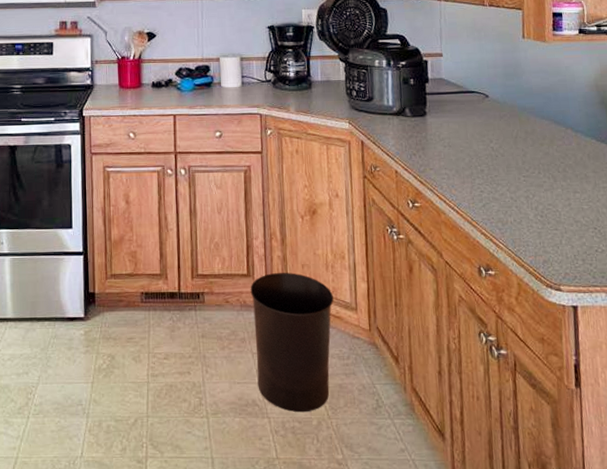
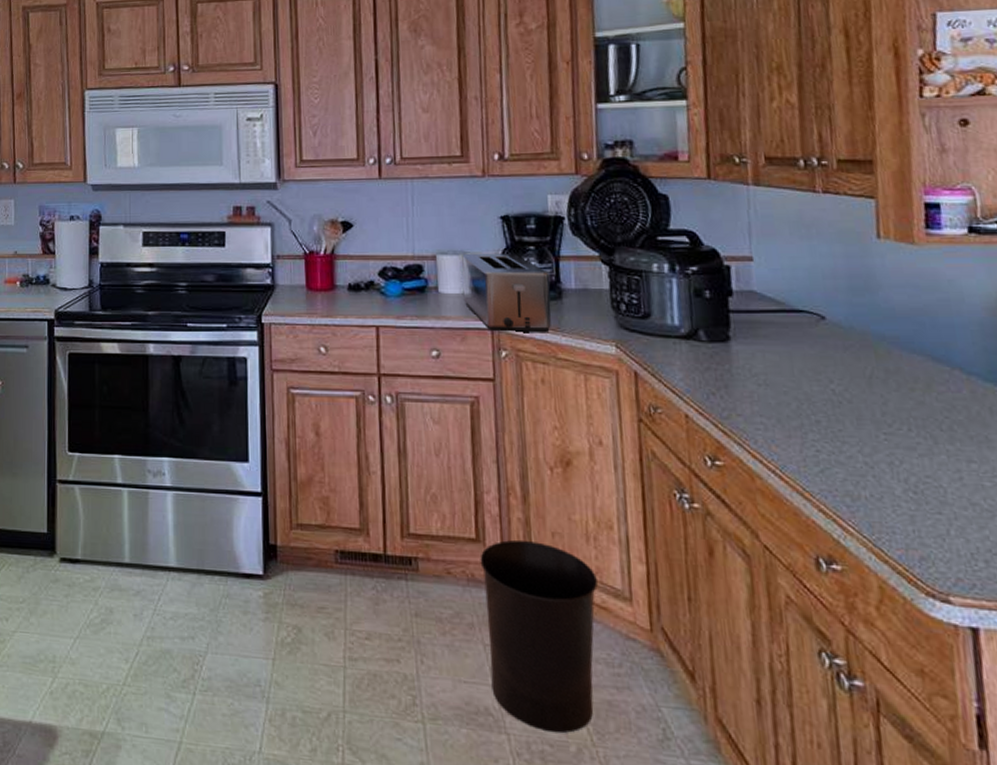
toaster: none [239,55,304,116] -> present [462,253,552,332]

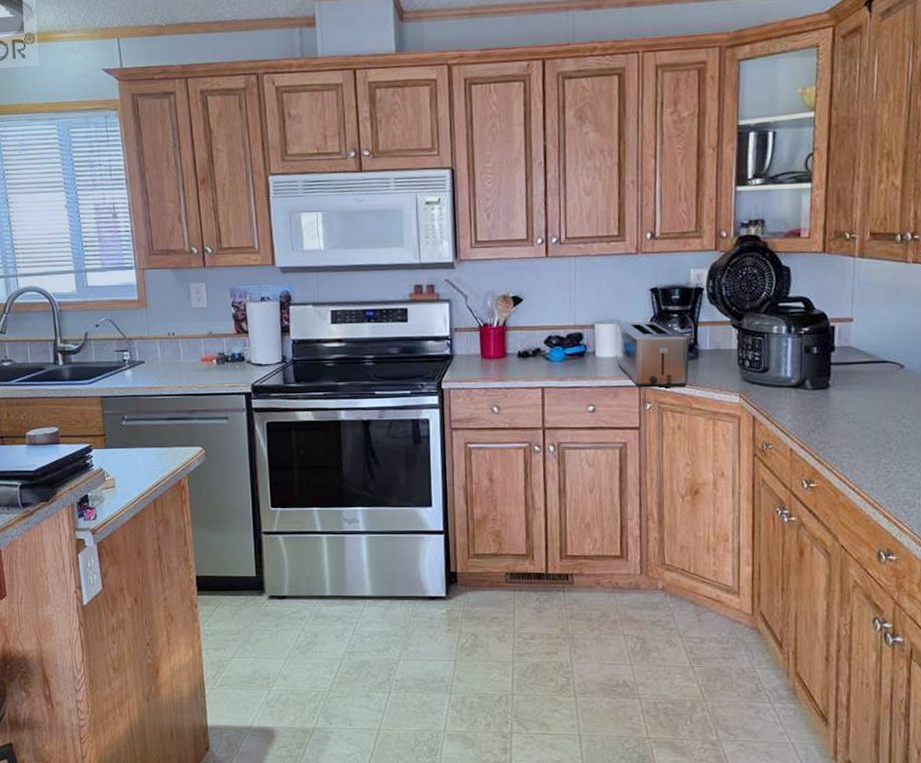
waste bin: present [480,539,598,733] -> none [623,554,714,695]

